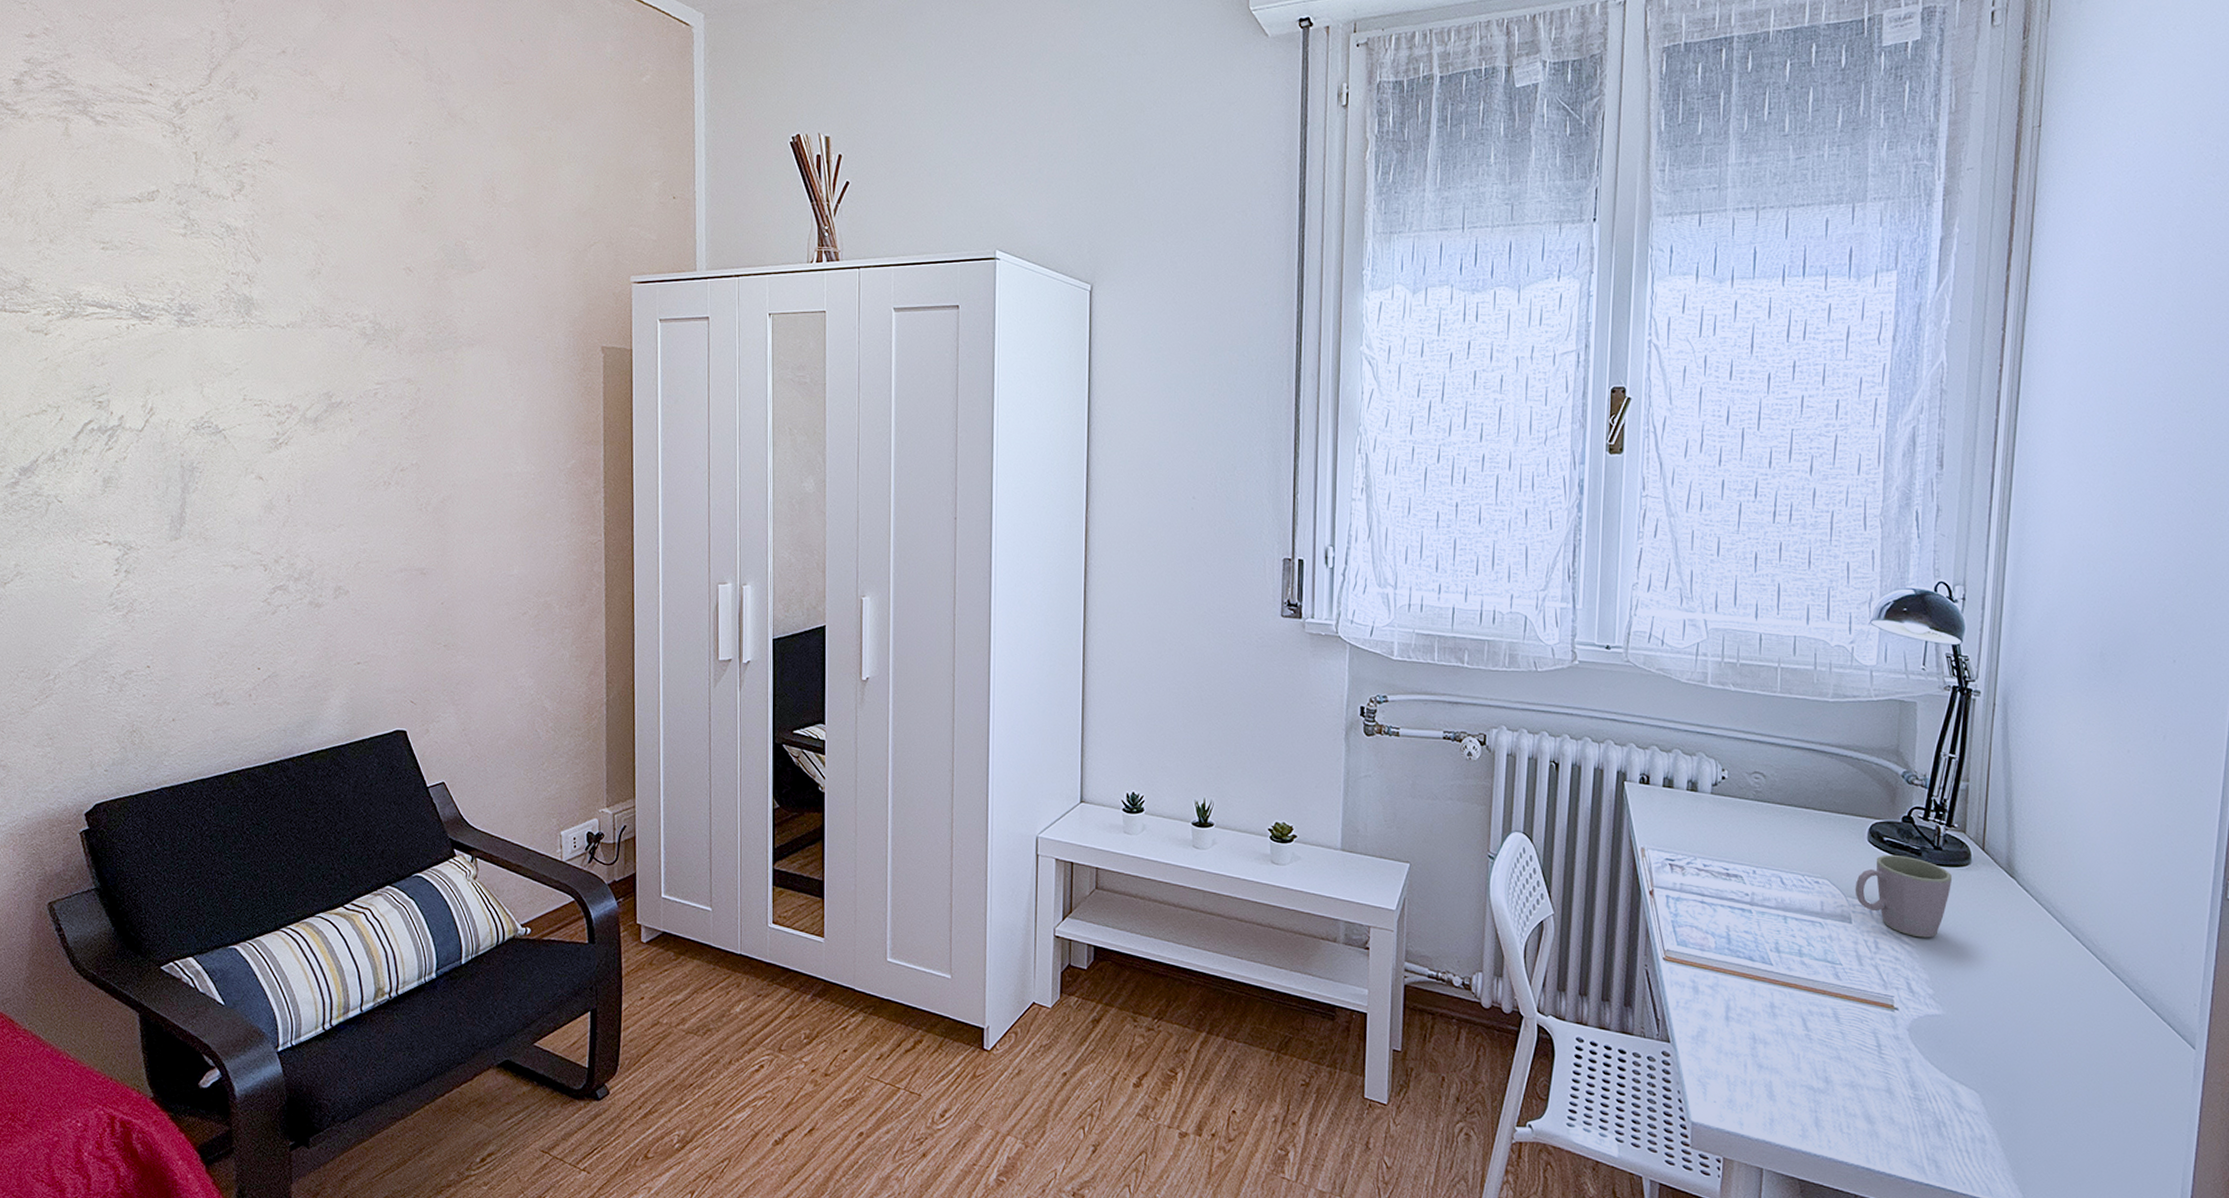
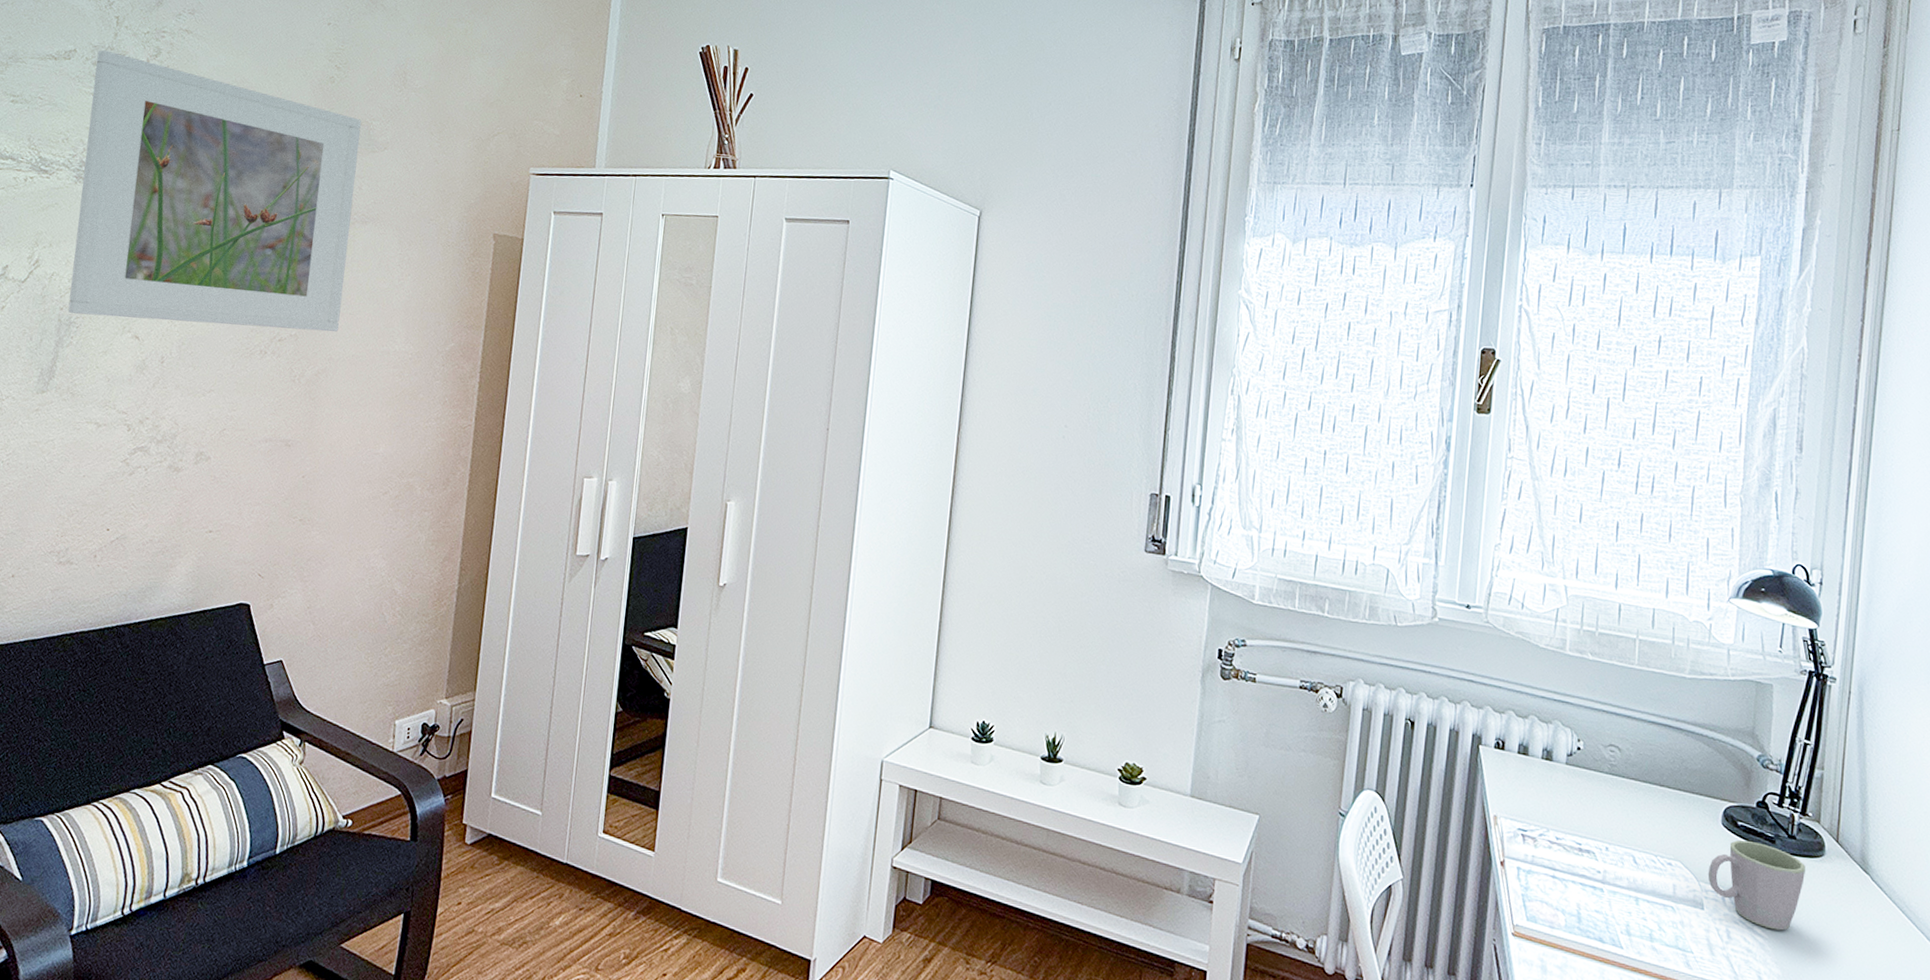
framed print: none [181,188,459,459] -> present [67,50,361,332]

